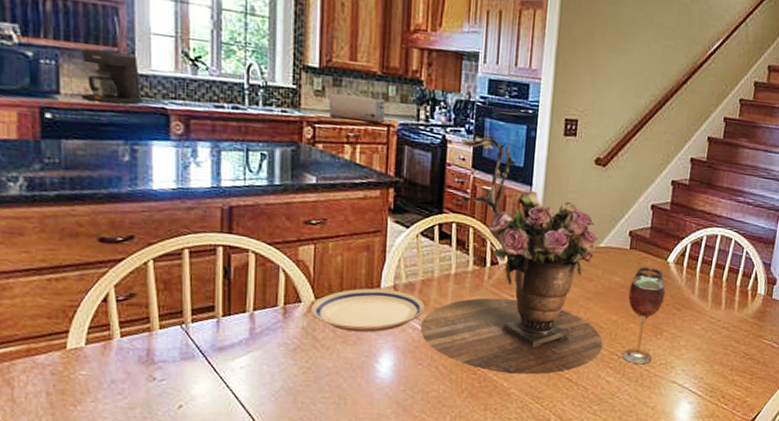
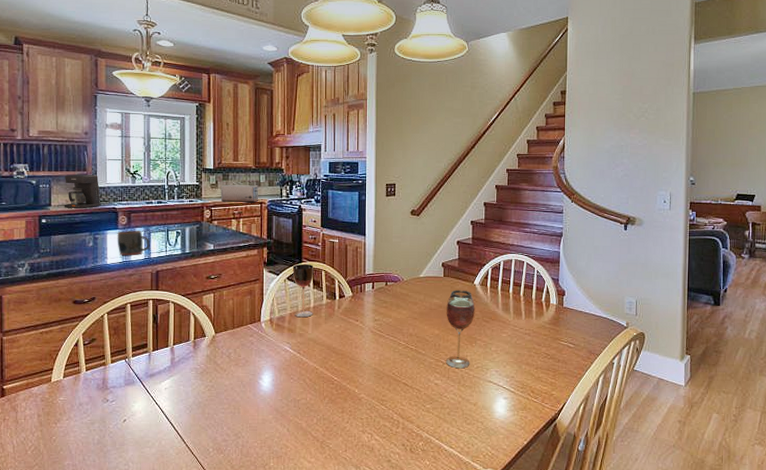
mug: none [168,143,220,181] -> present [117,231,150,256]
plate: present [312,288,425,333] -> none [213,322,293,356]
flower arrangement: present [420,135,603,375] -> none [290,202,430,382]
wineglass: none [427,215,459,287] -> present [293,263,314,318]

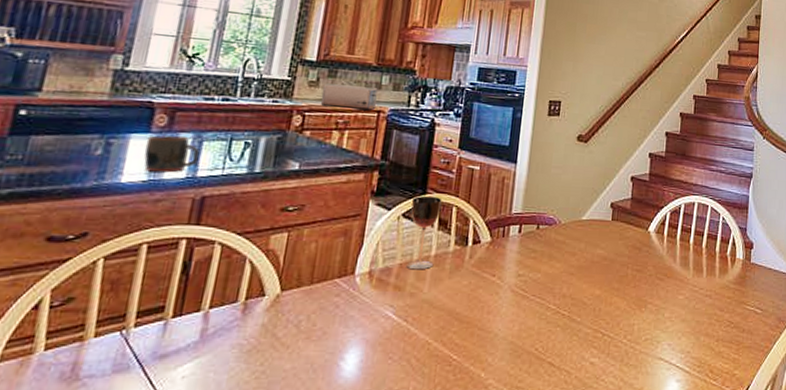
coffee maker: present [64,174,101,208] -> none [64,49,133,99]
wineglass: present [446,290,475,369] -> none [607,237,648,342]

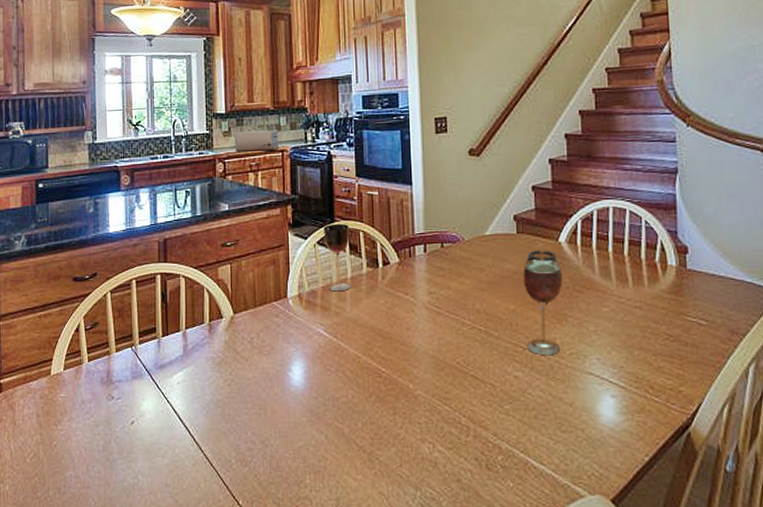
mug: present [144,135,201,172] -> none [119,192,156,222]
wineglass: none [607,237,648,342] -> present [523,250,563,356]

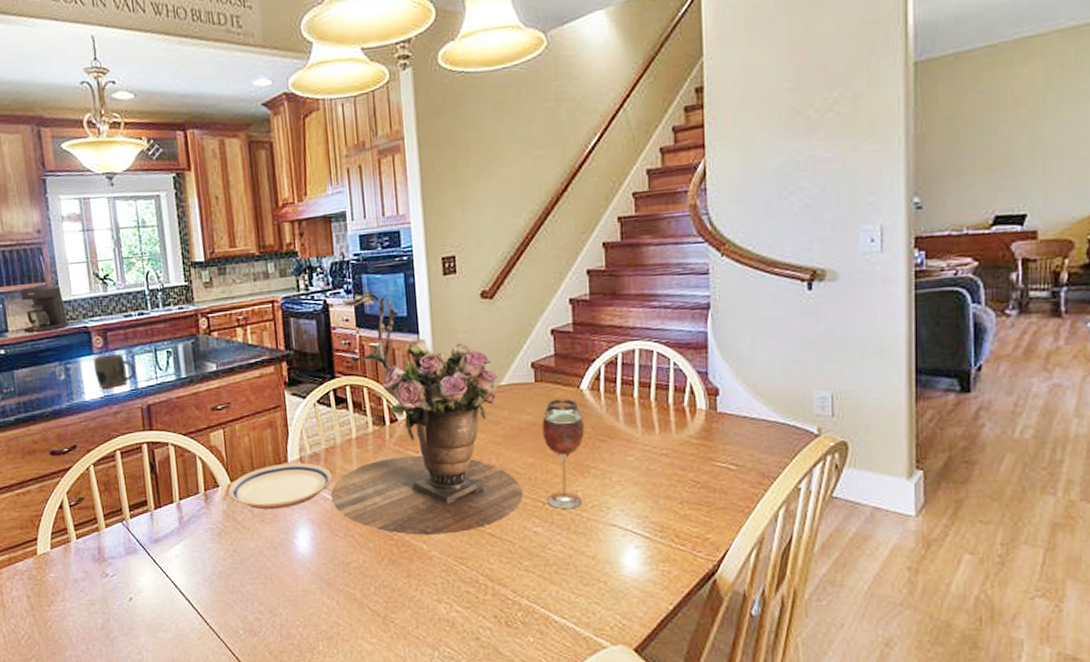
coffee maker: none [62,129,102,169] -> present [20,285,69,333]
mug: none [119,192,156,222] -> present [92,354,136,389]
plate: none [232,299,328,342] -> present [229,462,333,510]
toaster: present [234,130,280,153] -> none [216,278,269,306]
wineglass: present [324,223,352,292] -> none [323,379,357,453]
flower arrangement: none [325,145,505,374] -> present [330,291,523,535]

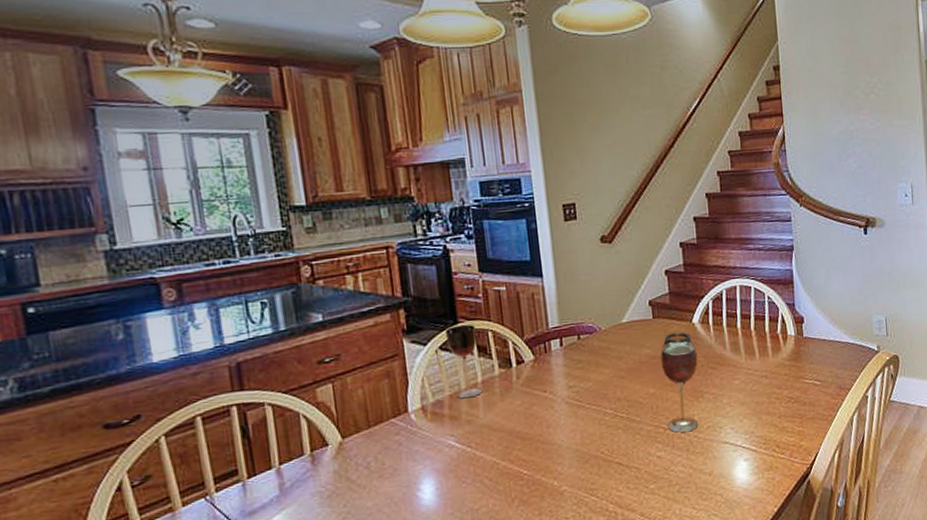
coffee maker: present [20,285,69,333] -> none [57,231,129,287]
mug: present [92,354,136,389] -> none [162,307,222,348]
plate: present [229,462,333,510] -> none [340,411,458,465]
wineglass: none [323,379,357,453] -> present [445,324,483,399]
flower arrangement: present [330,291,523,535] -> none [456,236,647,474]

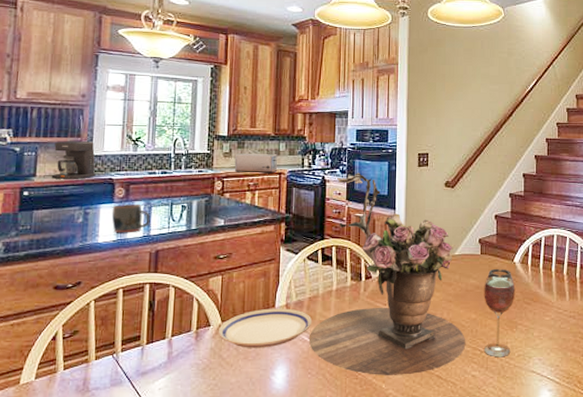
coffee maker: none [57,231,129,287] -> present [51,141,96,179]
mug: none [162,307,222,348] -> present [111,204,151,233]
toaster: none [321,223,383,253] -> present [234,152,278,174]
plate: none [340,411,458,465] -> present [219,308,313,348]
wineglass: present [445,324,483,399] -> none [313,241,338,302]
flower arrangement: none [456,236,647,474] -> present [308,173,466,375]

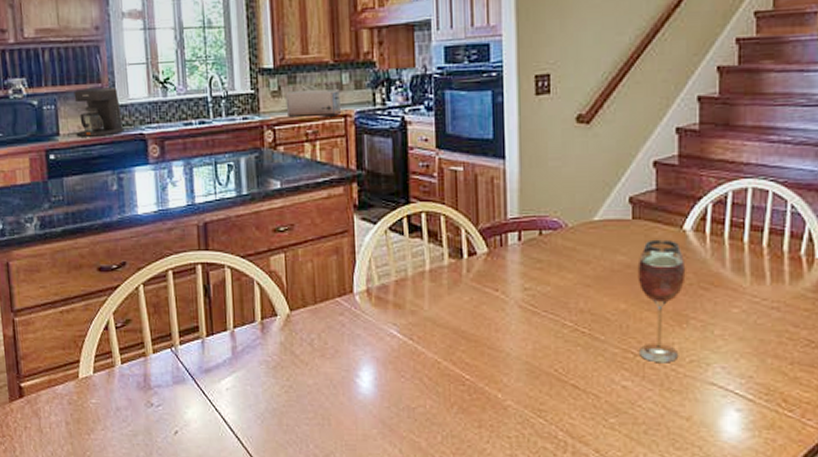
mug: present [111,204,151,233] -> none [148,165,194,202]
plate: present [219,308,313,348] -> none [288,294,402,344]
flower arrangement: present [308,173,466,375] -> none [398,109,613,383]

